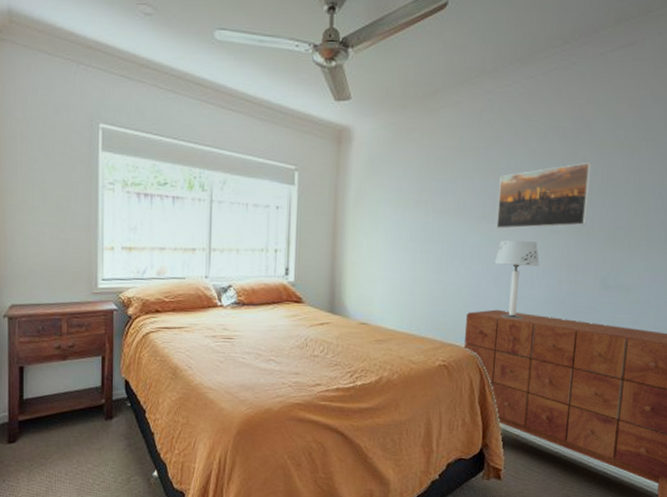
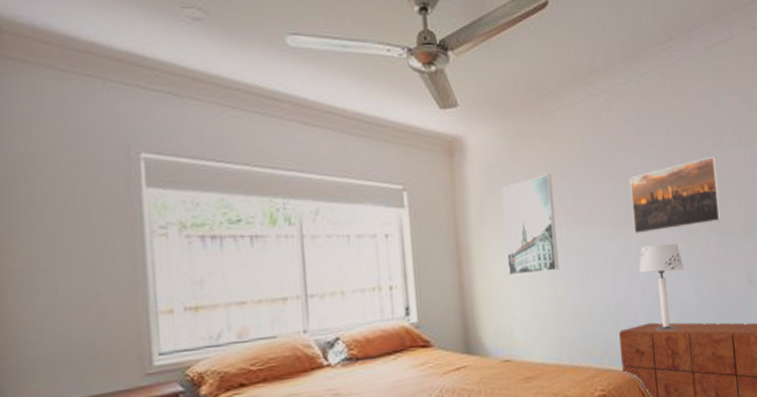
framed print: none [375,166,426,253] -> present [502,174,559,276]

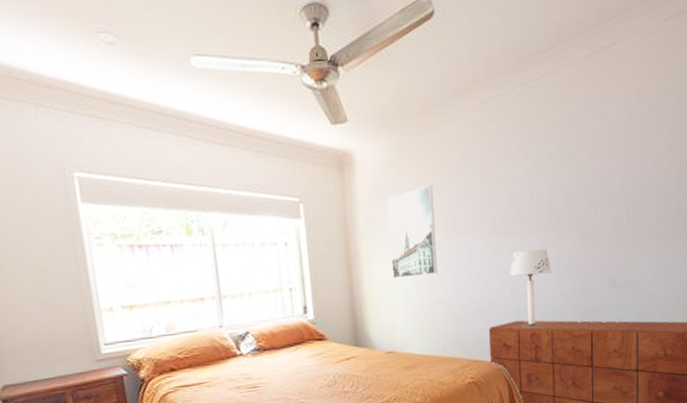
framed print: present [630,156,722,235] -> none [506,165,590,241]

